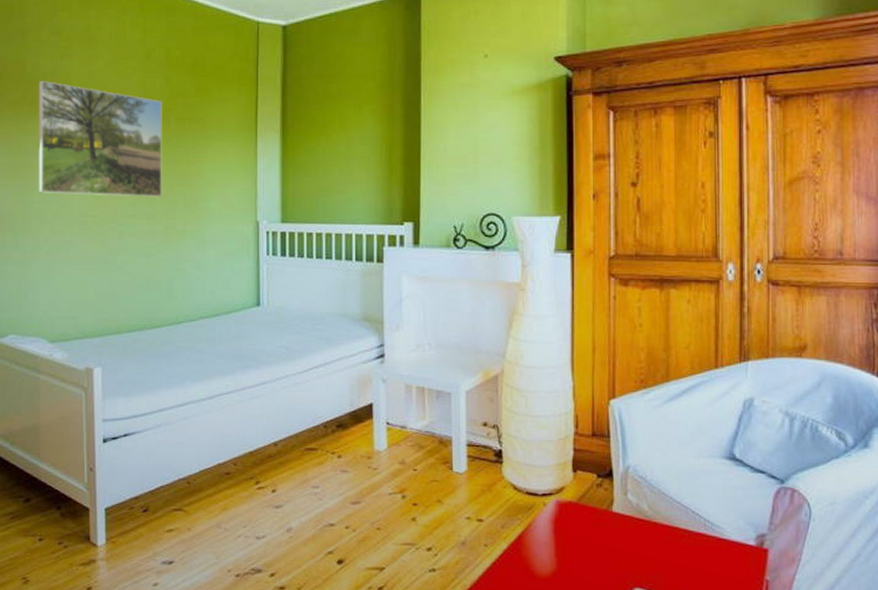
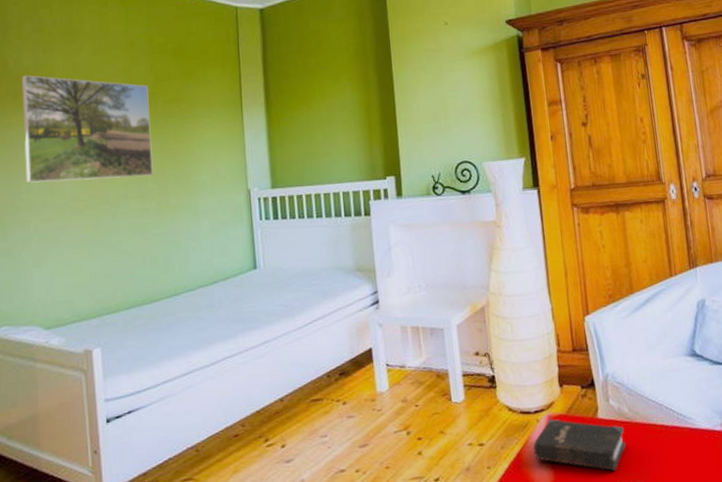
hardback book: none [537,504,640,569] -> present [533,418,626,471]

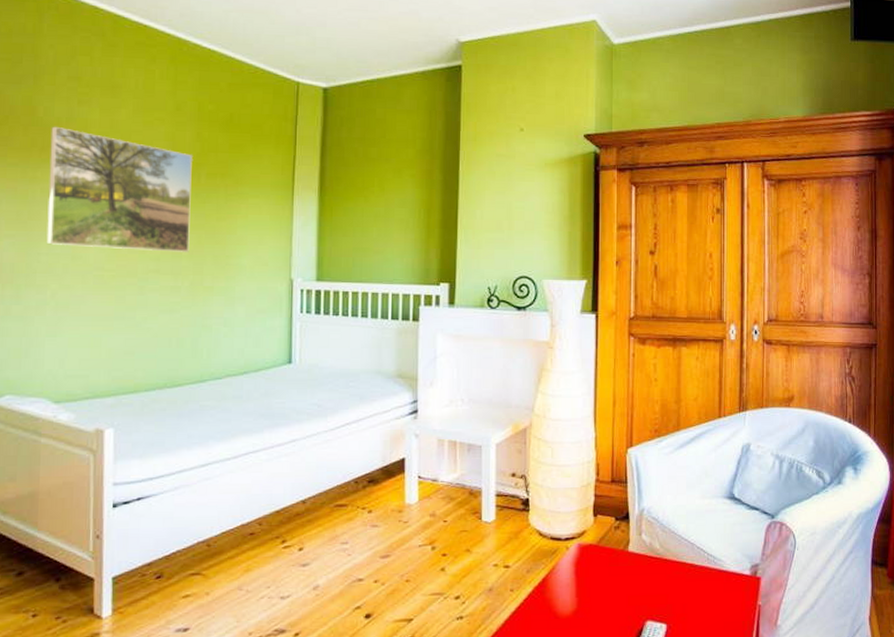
hardback book: present [533,418,626,471] -> none [560,547,652,604]

